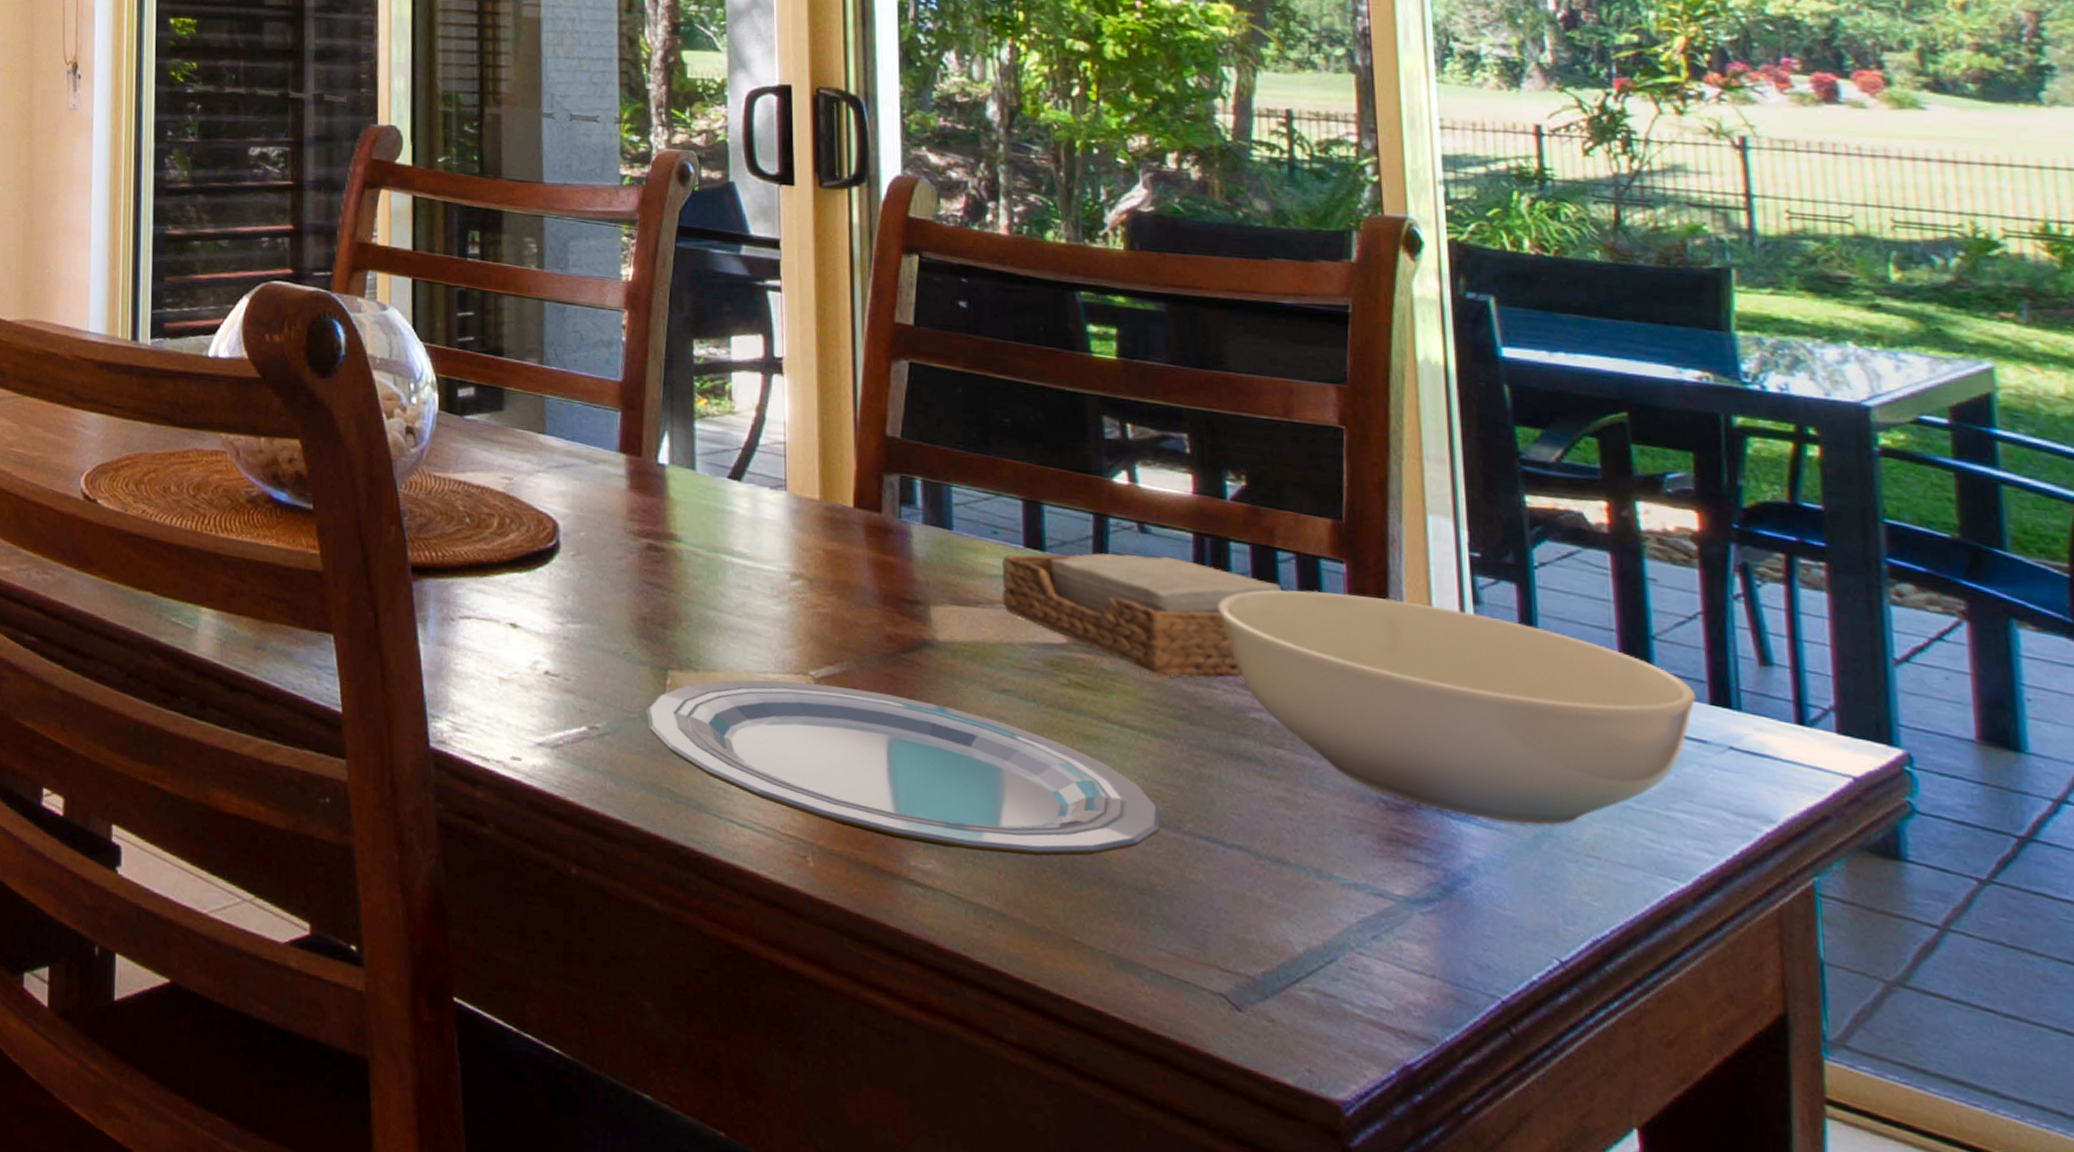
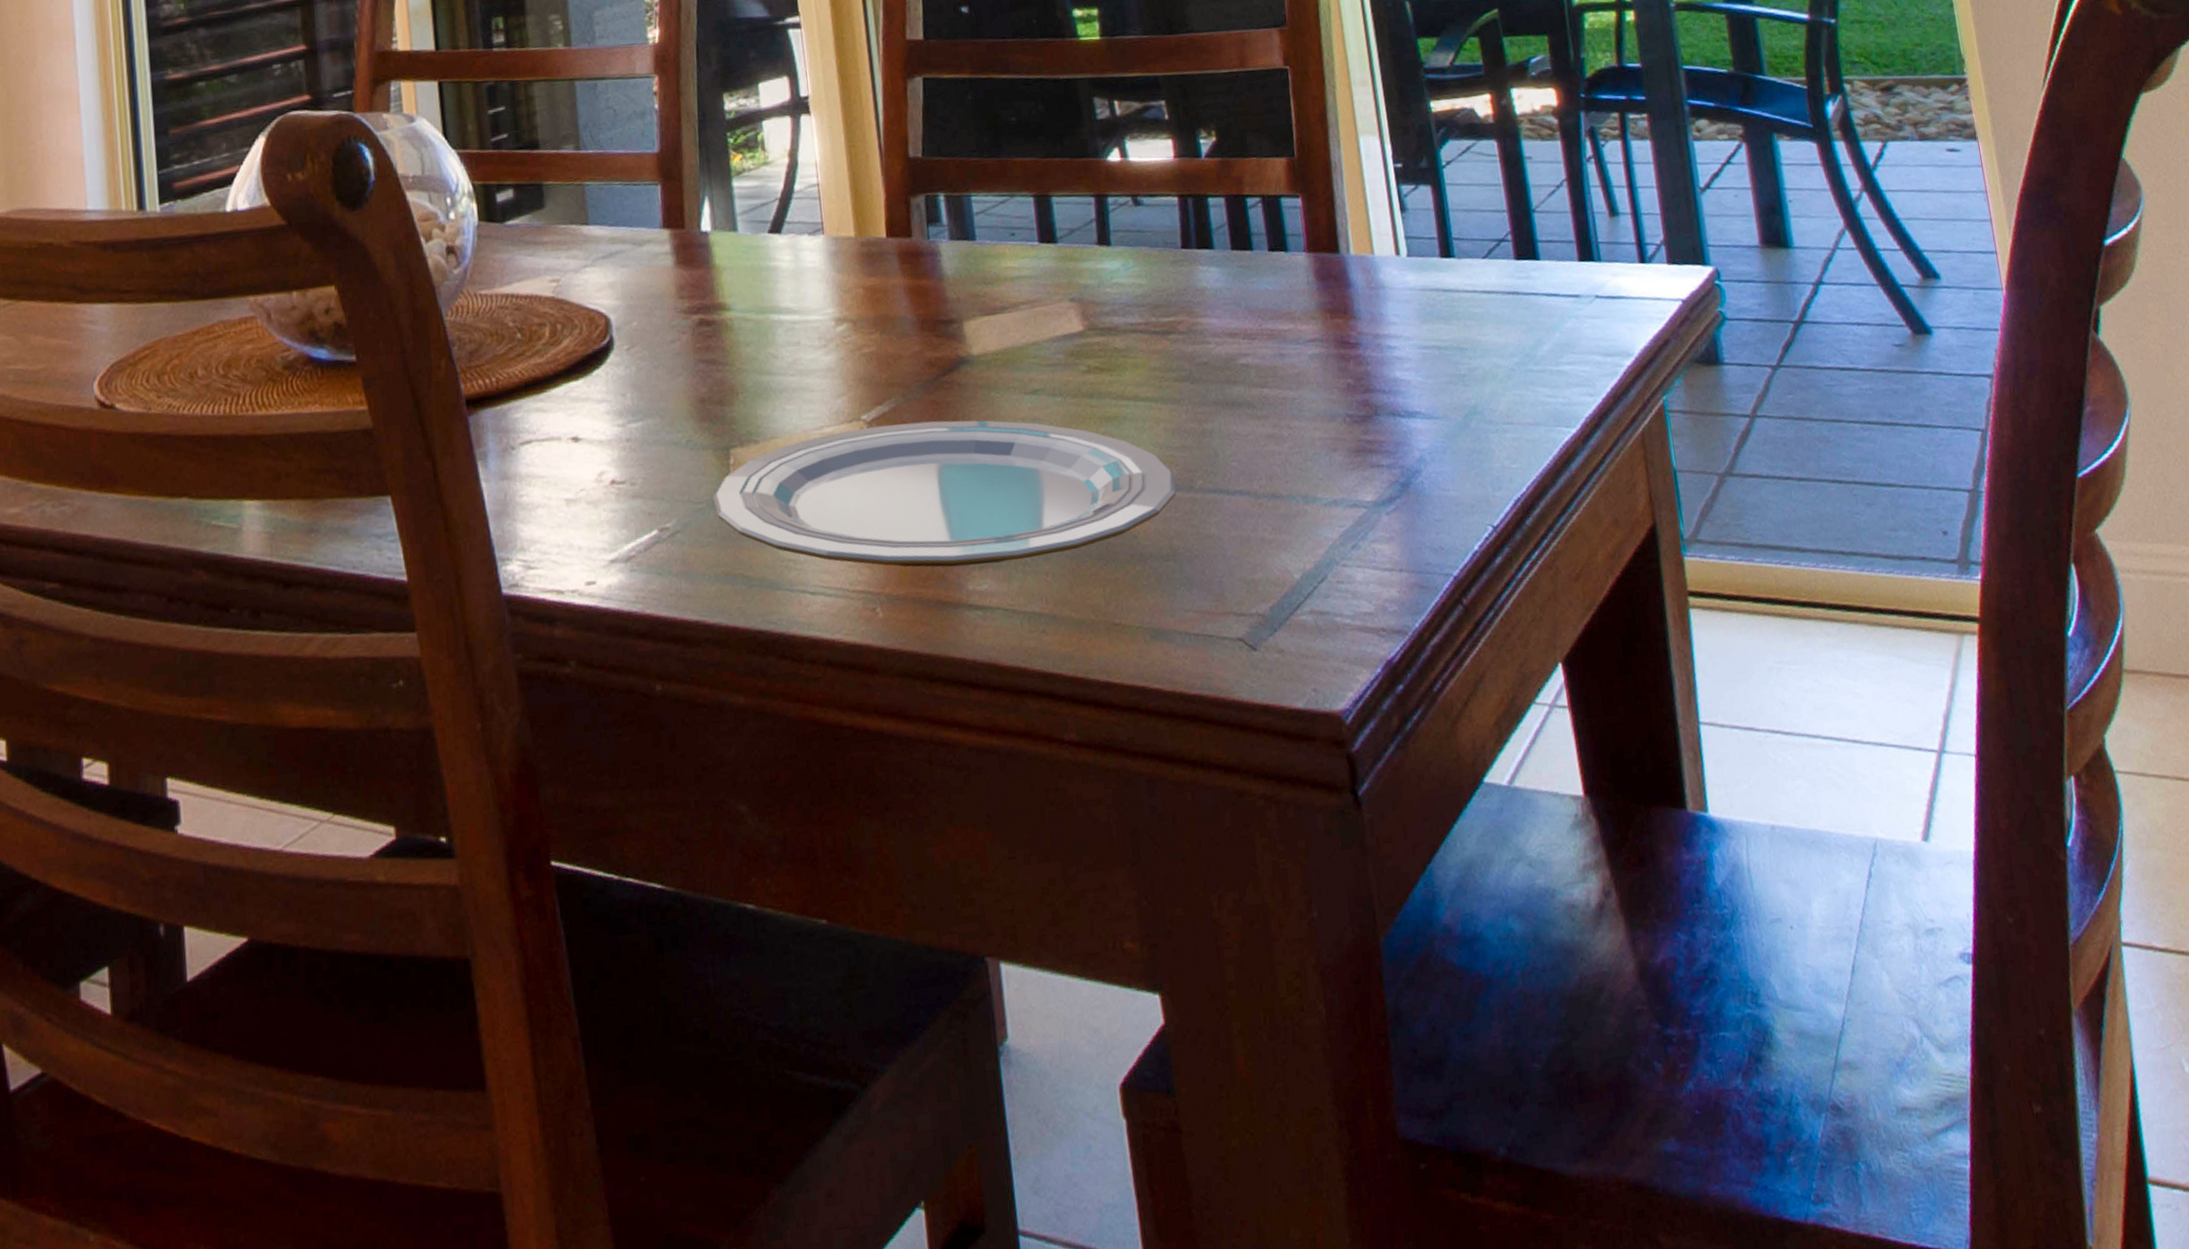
napkin holder: present [1001,553,1282,678] -> none [1020,224,1254,343]
bowl: present [1218,589,1696,825] -> none [1204,220,1569,413]

